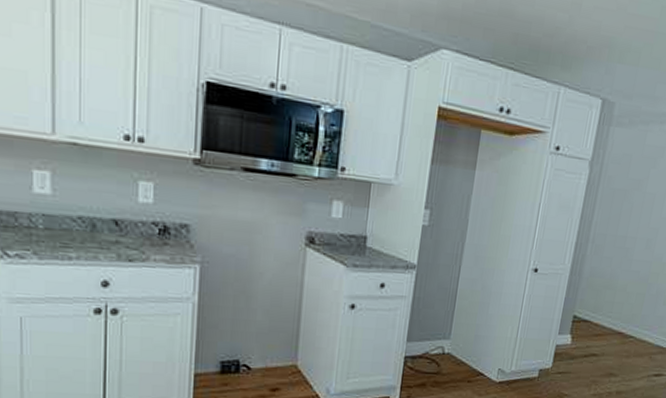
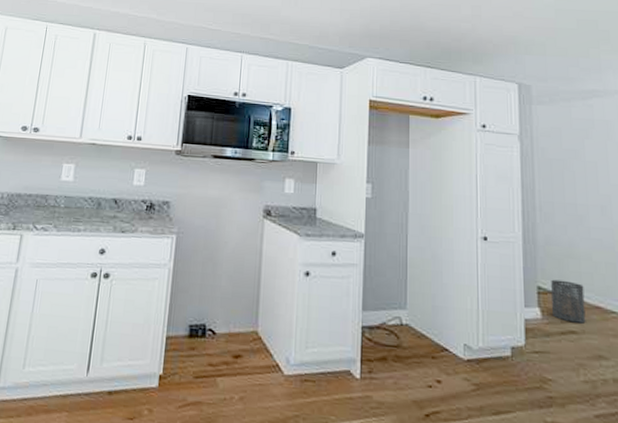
trash can: none [581,309,613,347] -> present [551,279,586,324]

